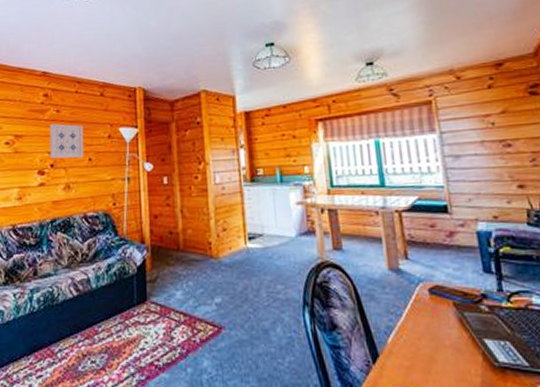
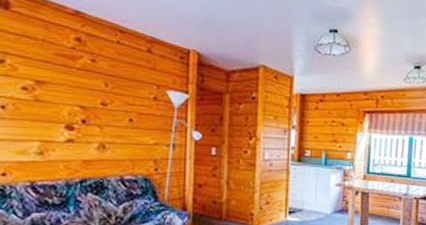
wall art: present [49,123,84,159] -> none [81,74,125,118]

